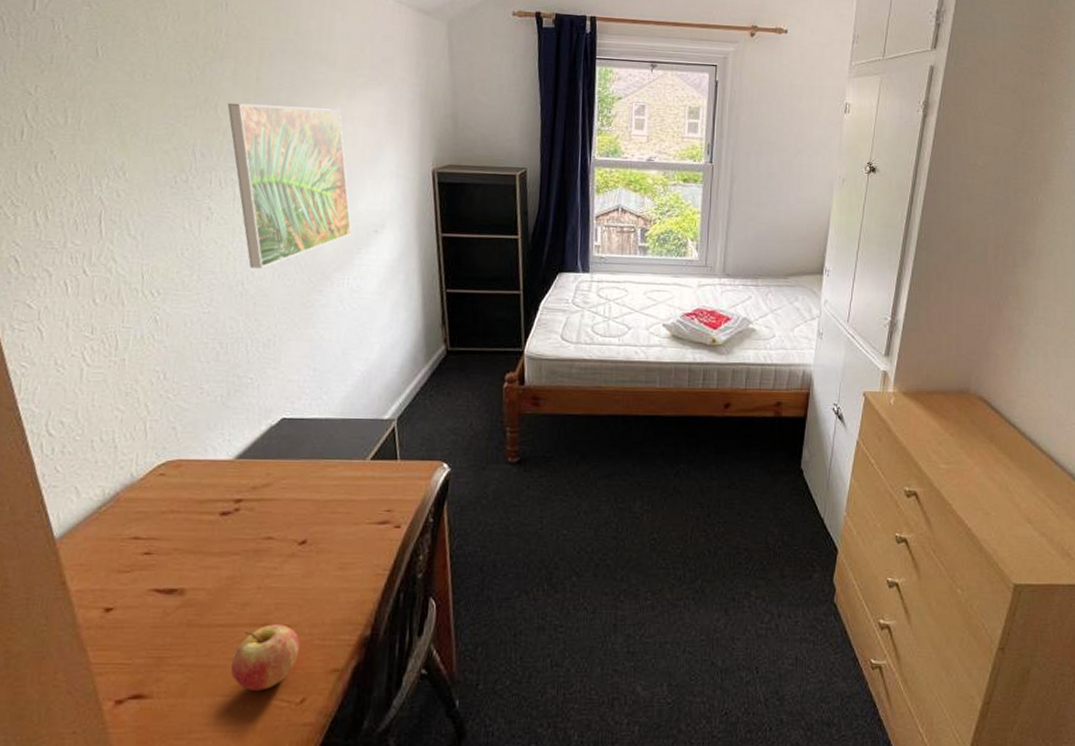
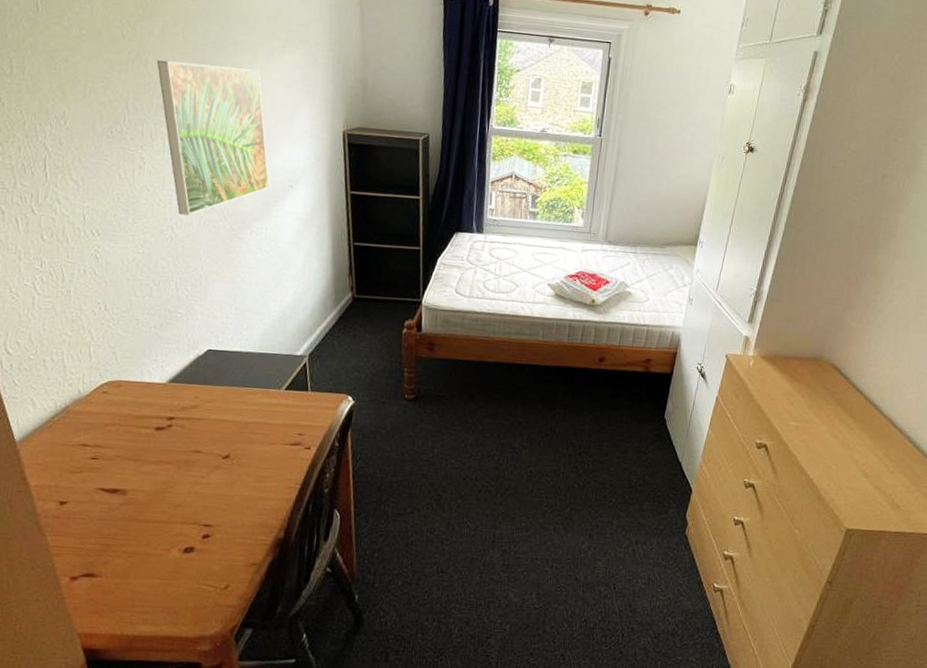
fruit: present [230,624,300,691] -> none [166,523,224,577]

